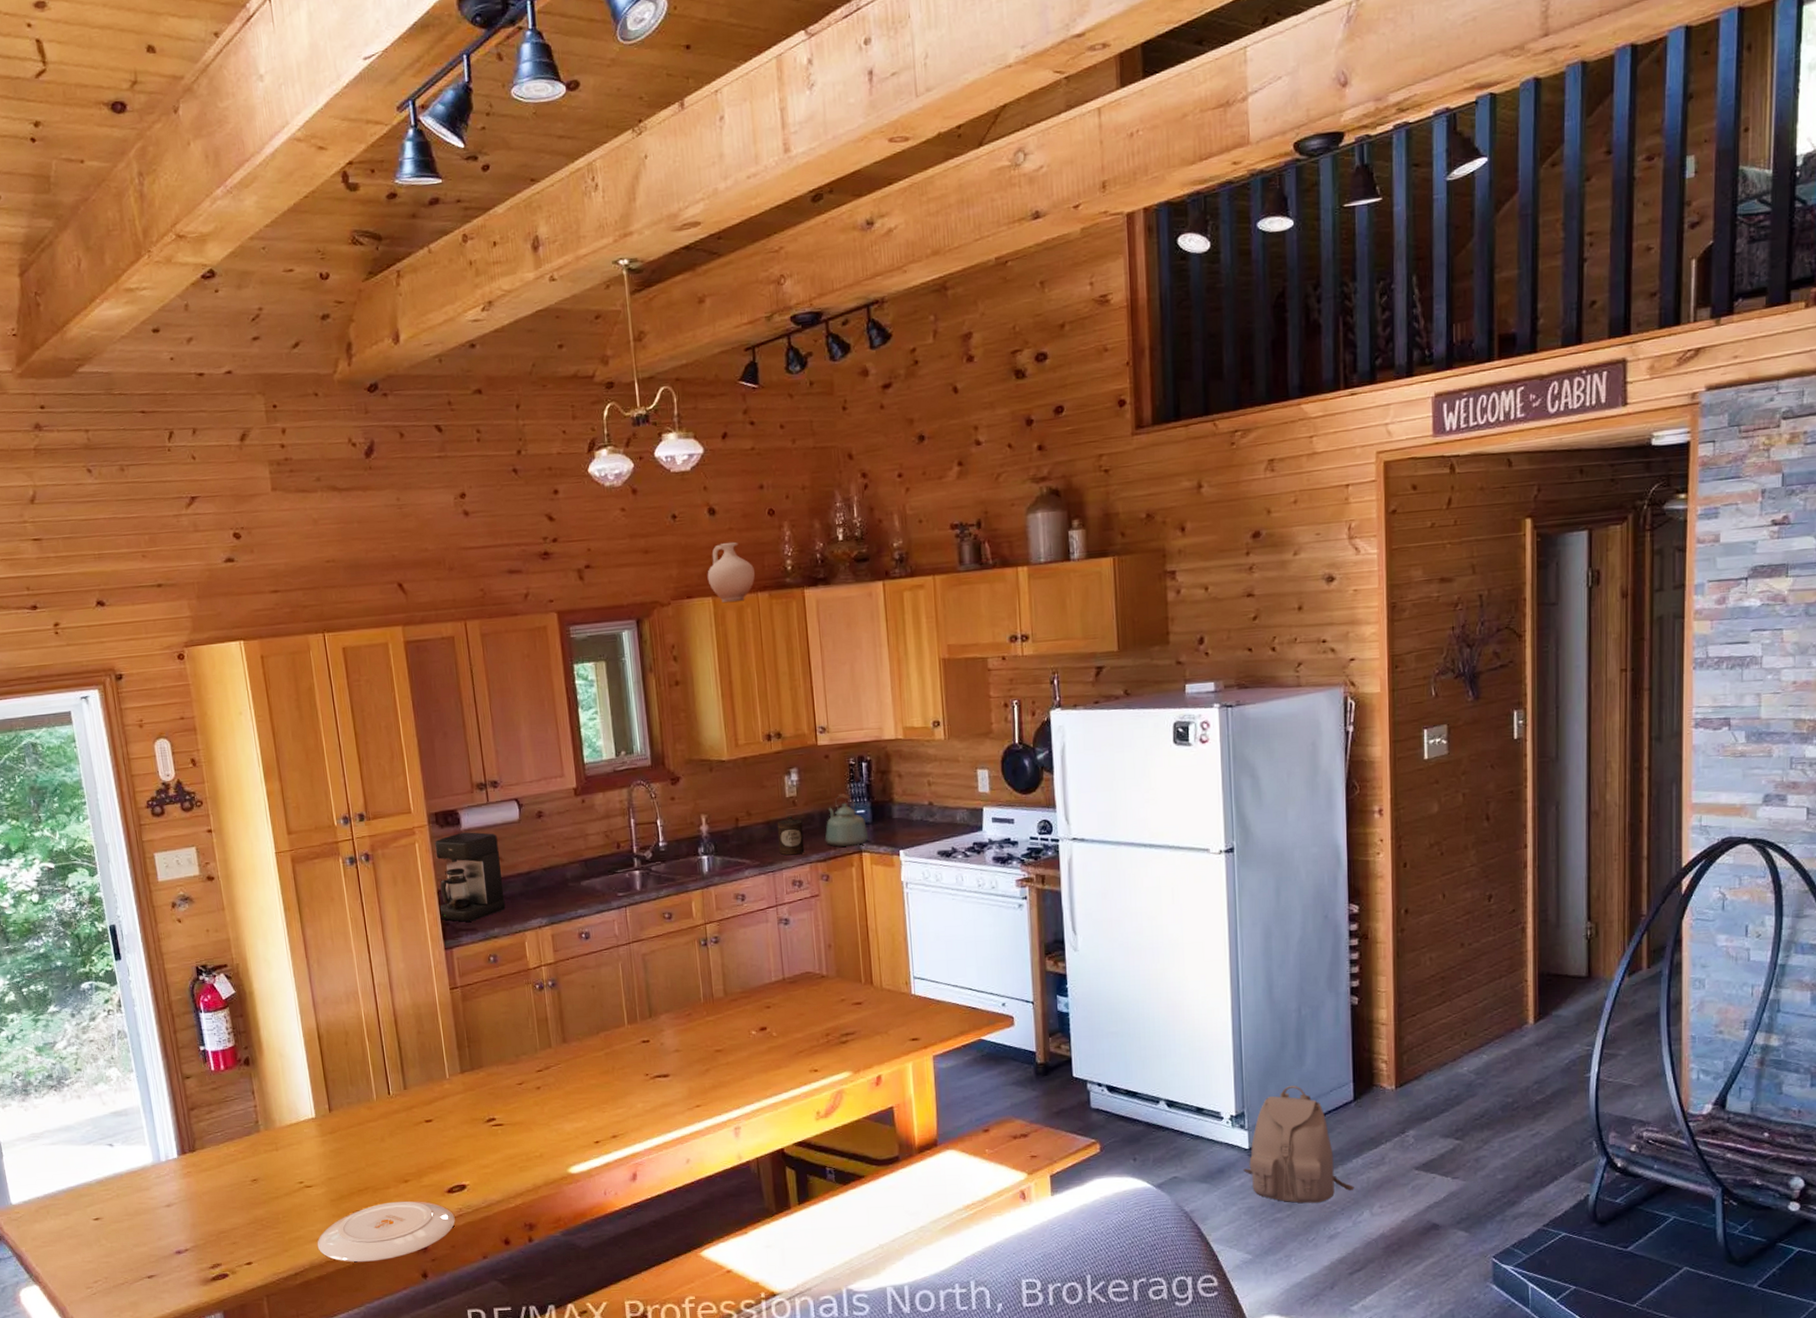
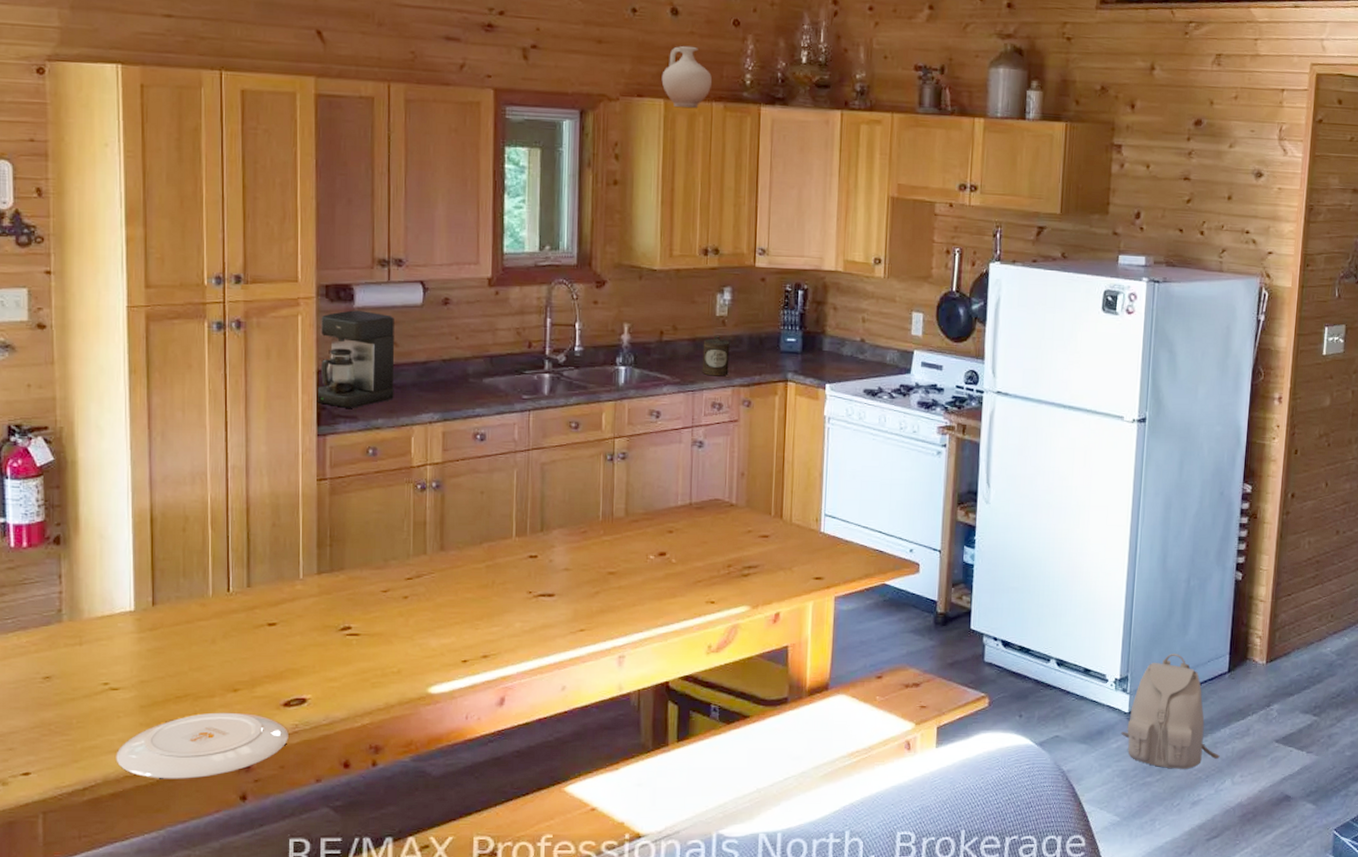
kettle: present [824,793,869,848] -> none [751,318,797,375]

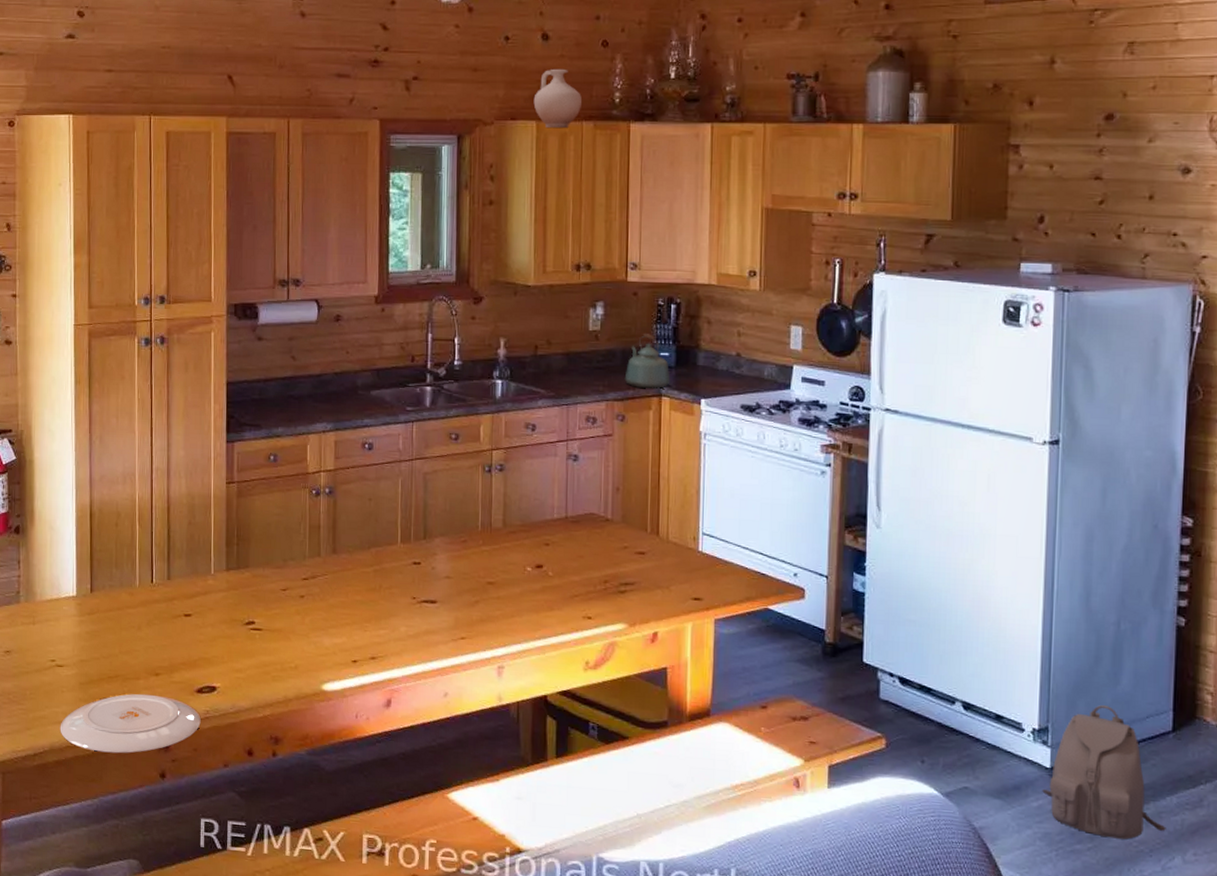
coffee maker: present [317,310,394,408] -> none [226,327,293,417]
canister: present [702,335,730,376] -> none [576,349,603,391]
kettle: none [751,318,797,375] -> present [624,332,670,390]

